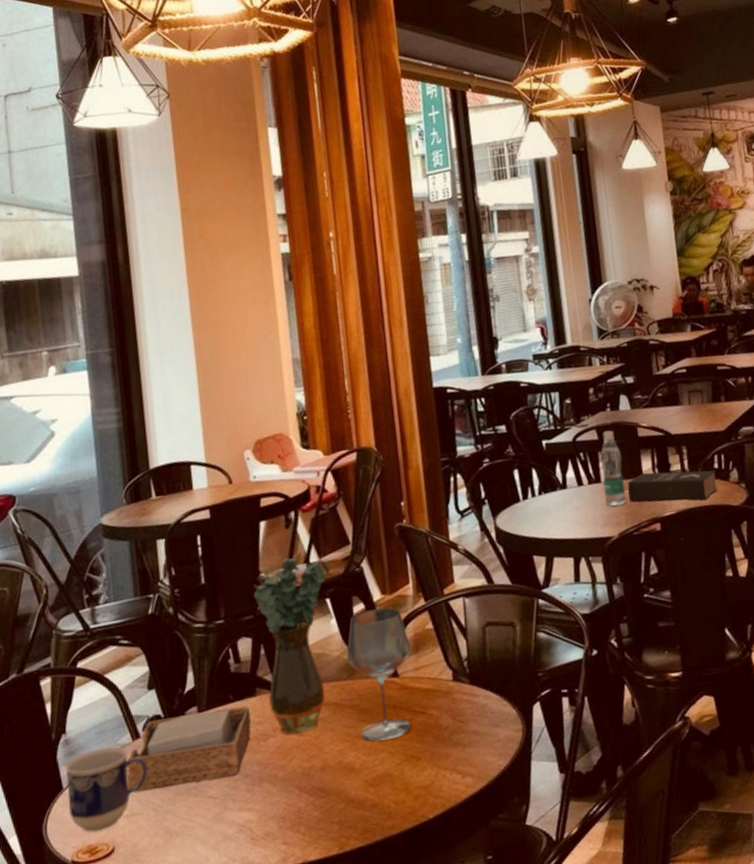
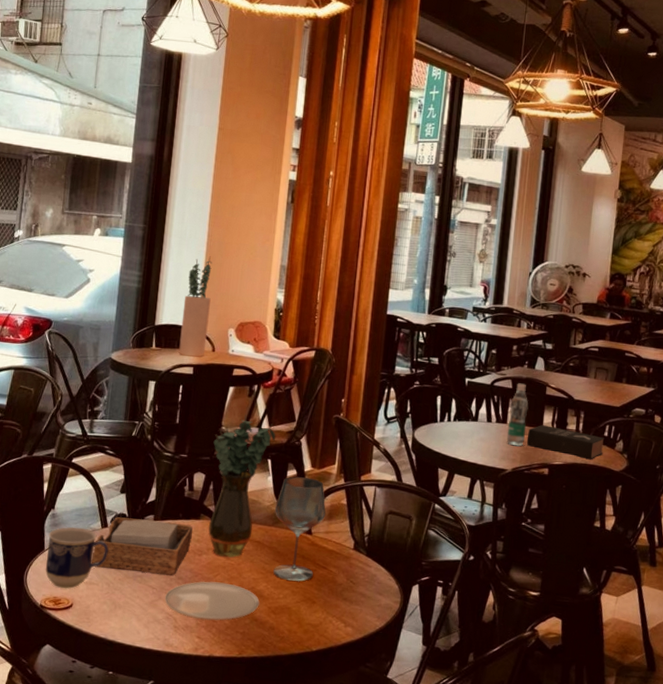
vase: none [179,368,221,499] -> present [178,256,212,358]
plate: none [232,764,353,822] -> present [165,581,260,621]

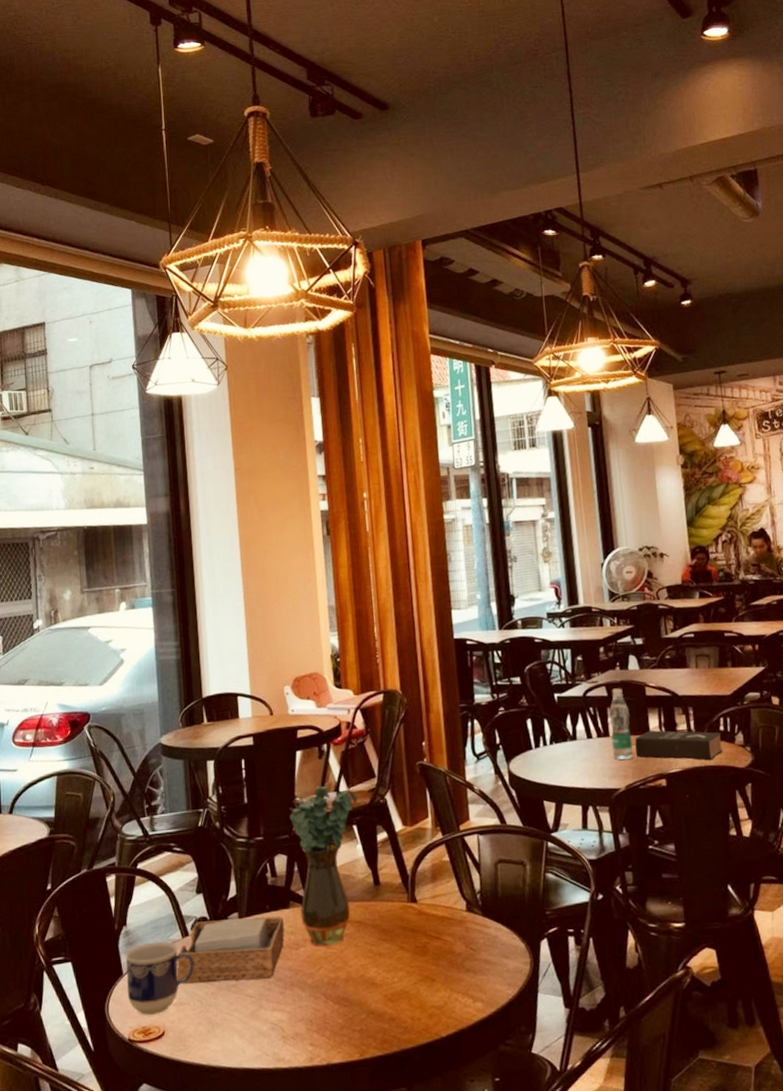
plate: present [165,581,260,621] -> none [266,975,373,1024]
vase: present [178,256,212,358] -> none [229,610,263,727]
wine glass: present [273,476,326,582] -> none [371,838,428,960]

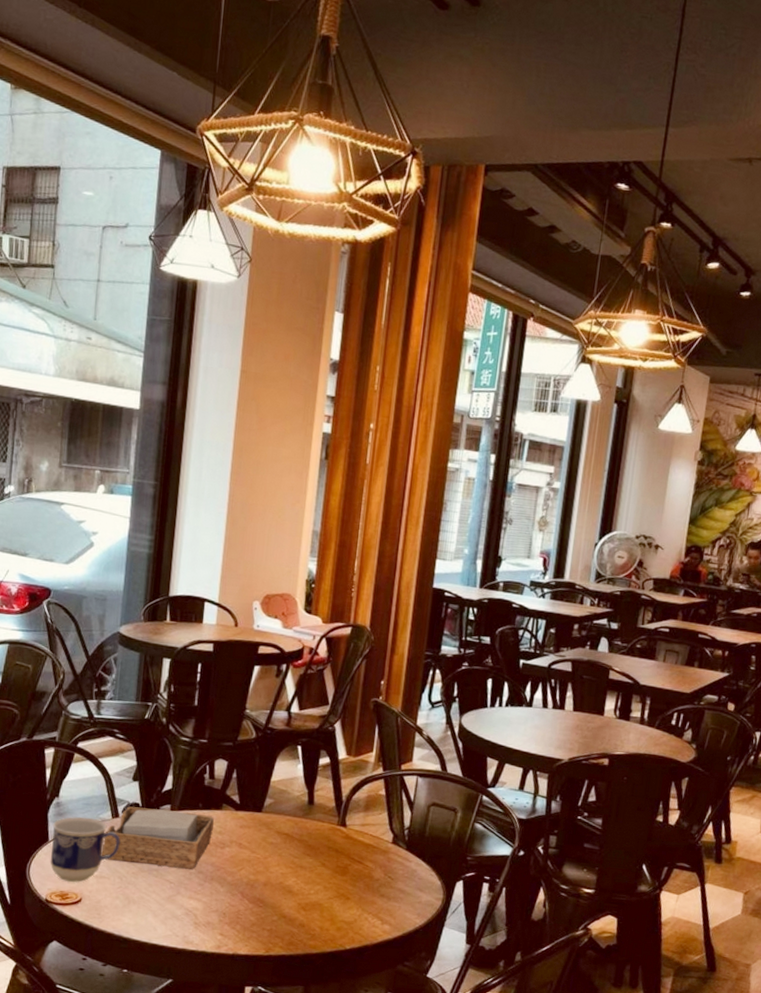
vase: present [289,779,358,946] -> none [231,697,307,851]
bottle: present [608,688,633,761] -> none [563,666,590,735]
book: present [635,730,723,761] -> none [586,712,672,750]

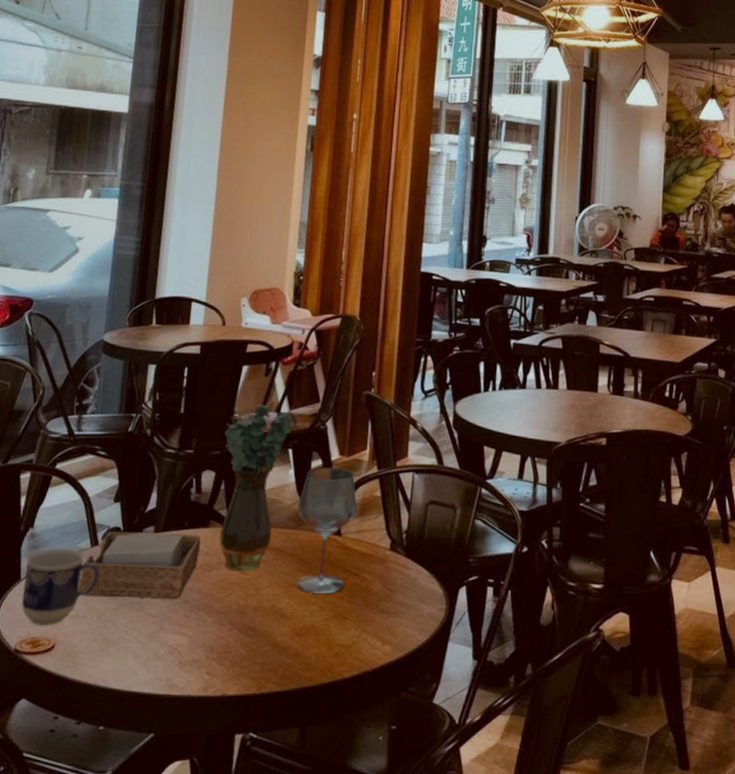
vase: none [231,697,307,851] -> present [219,397,298,571]
wine glass: none [303,765,362,877] -> present [297,467,357,594]

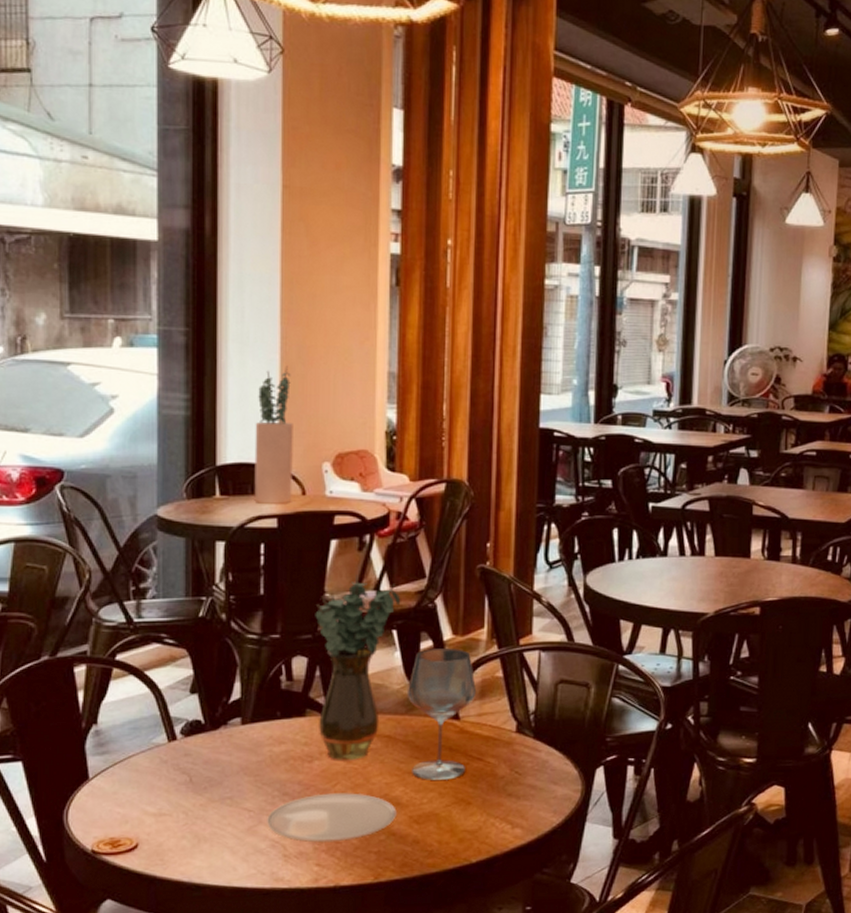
cup: present [21,548,100,625] -> none [93,744,181,825]
napkin holder: present [78,532,201,599] -> none [158,724,297,793]
plate: none [167,602,281,651] -> present [267,793,397,843]
vase: none [183,215,222,334] -> present [254,366,293,505]

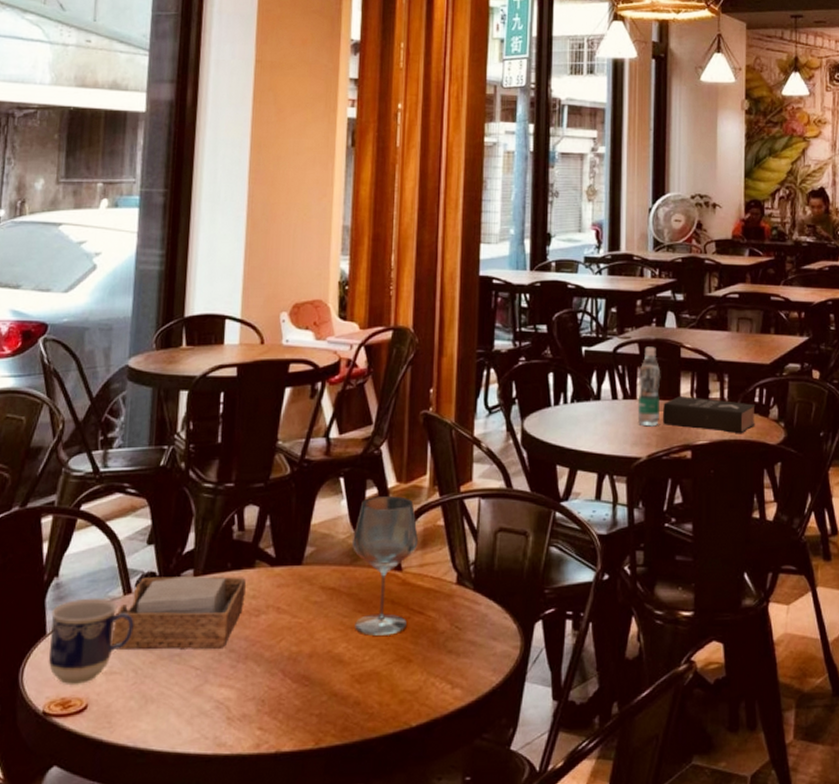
cup: none [93,744,181,825] -> present [48,597,134,684]
napkin holder: none [158,724,297,793] -> present [111,576,246,649]
vase: present [254,366,293,505] -> none [217,222,256,355]
plate: present [267,793,397,843] -> none [213,649,339,704]
vase: present [315,575,401,760] -> none [267,422,349,614]
bottle: none [705,503,732,583] -> present [637,346,661,427]
book: none [731,554,828,591] -> present [662,396,756,434]

